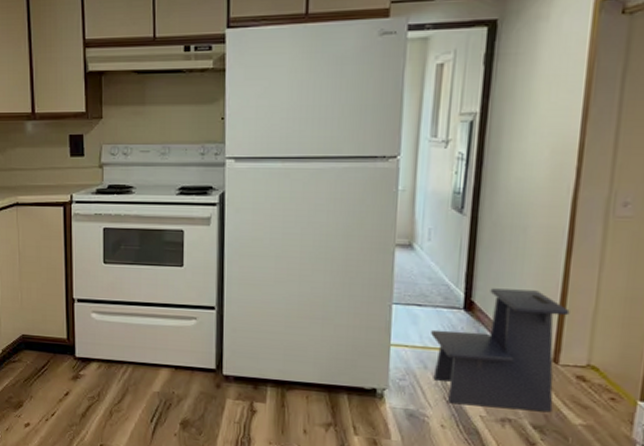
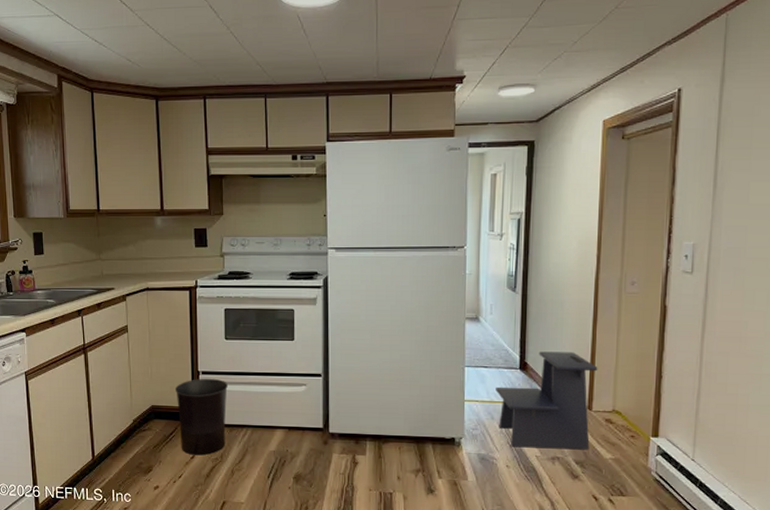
waste bin: none [47,306,106,393] -> present [174,378,228,455]

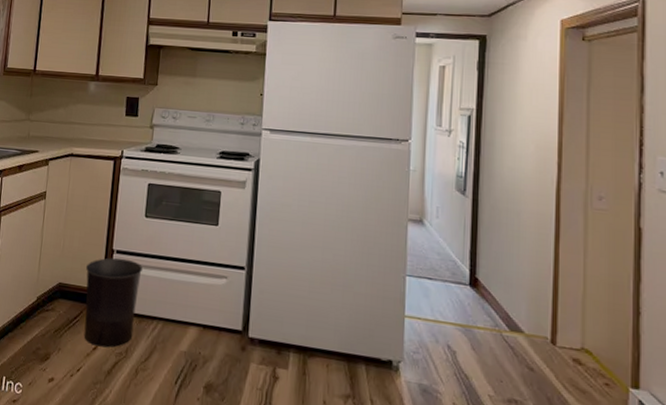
step stool: present [496,351,598,450] -> none [441,267,562,396]

